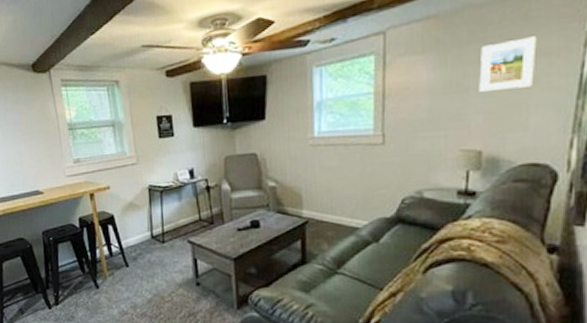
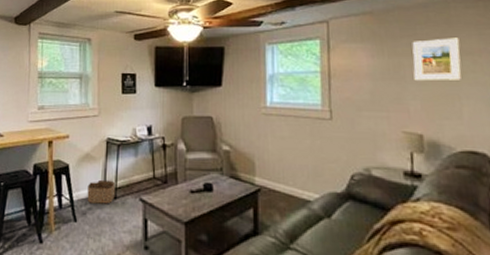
basket: none [135,227,164,249] -> present [87,181,116,204]

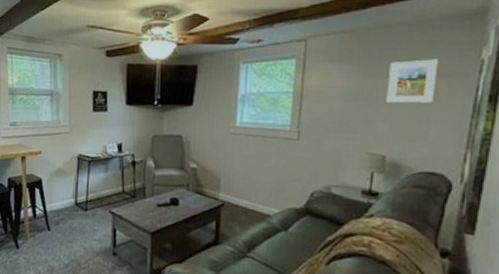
basket: present [87,181,116,204] -> none [59,194,87,215]

